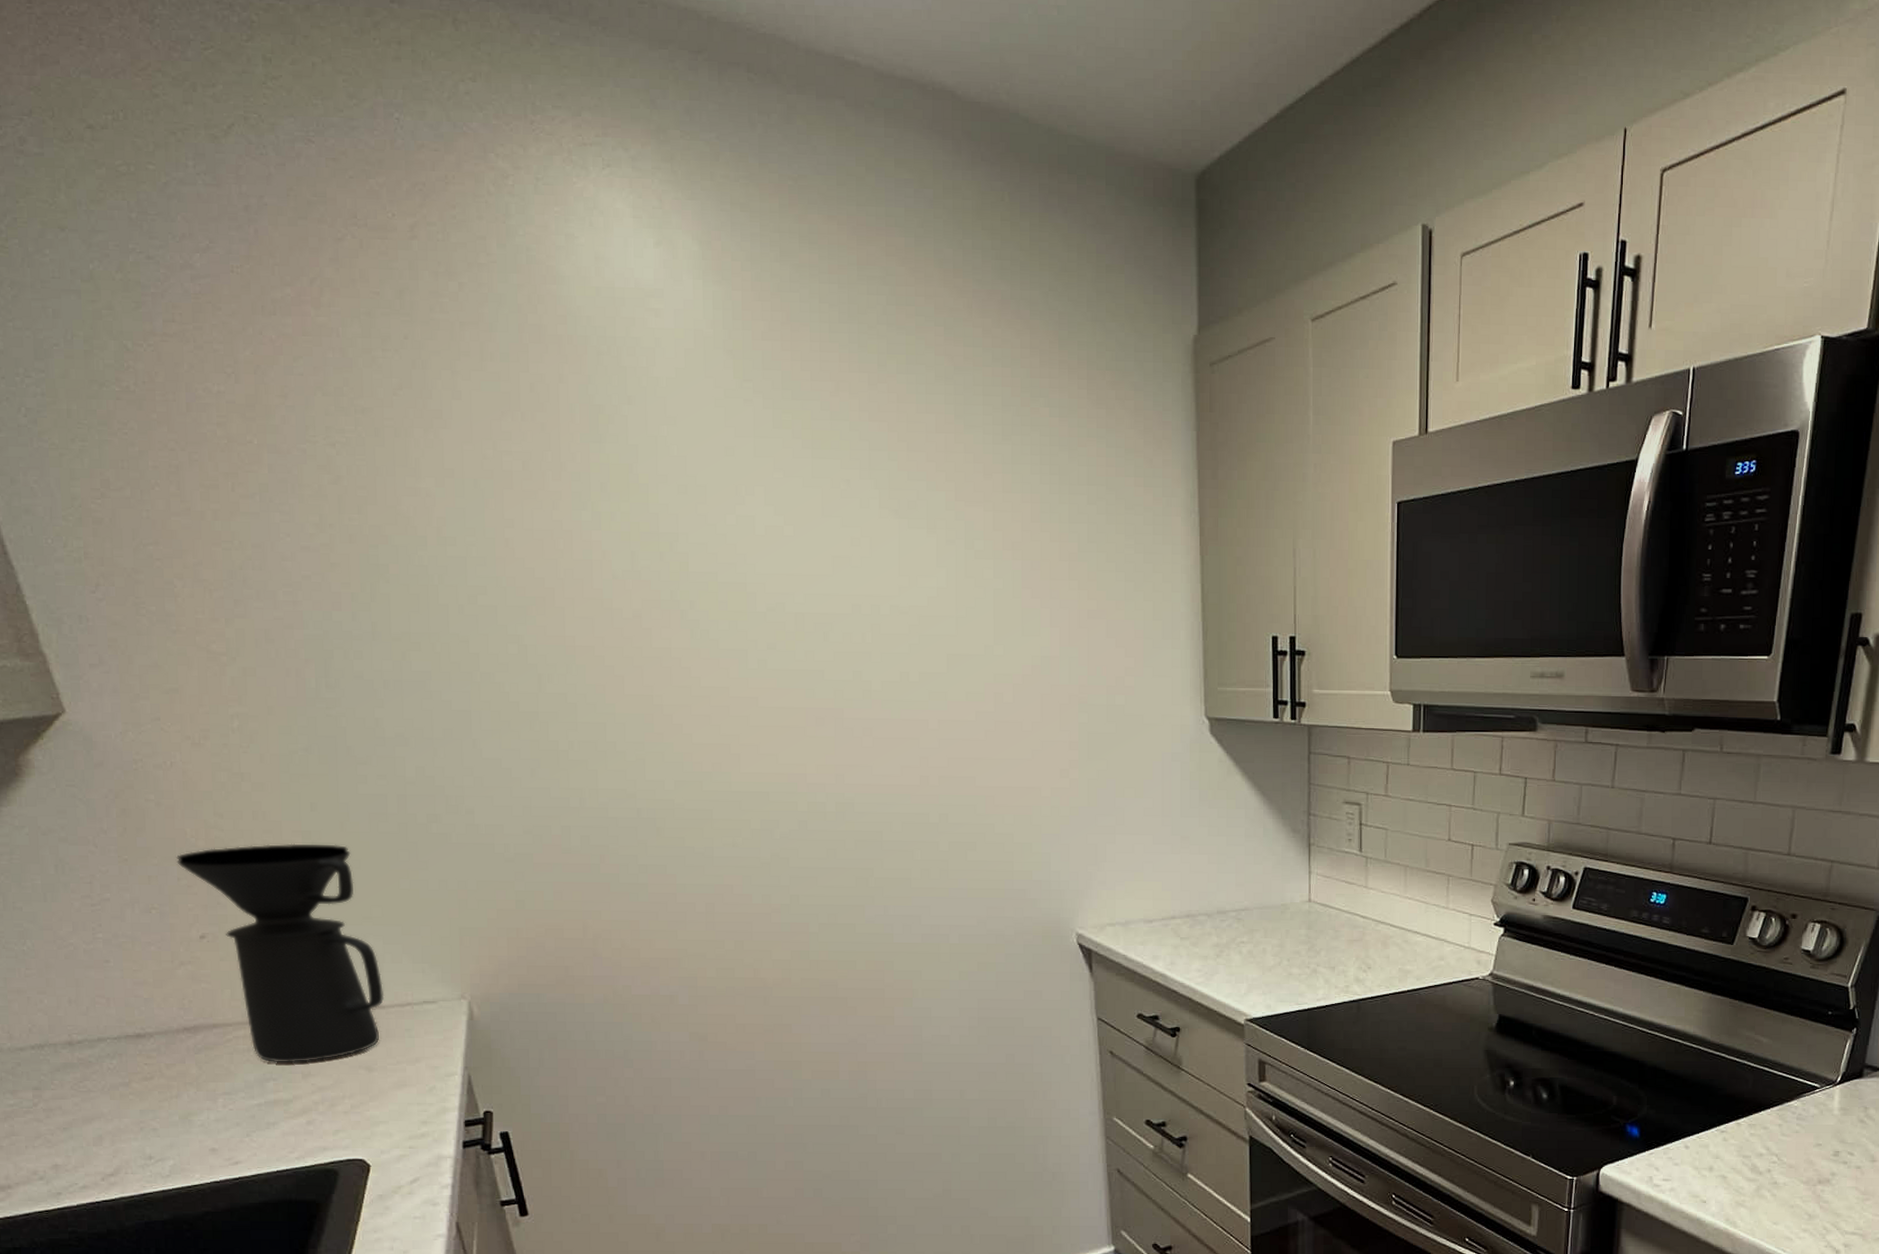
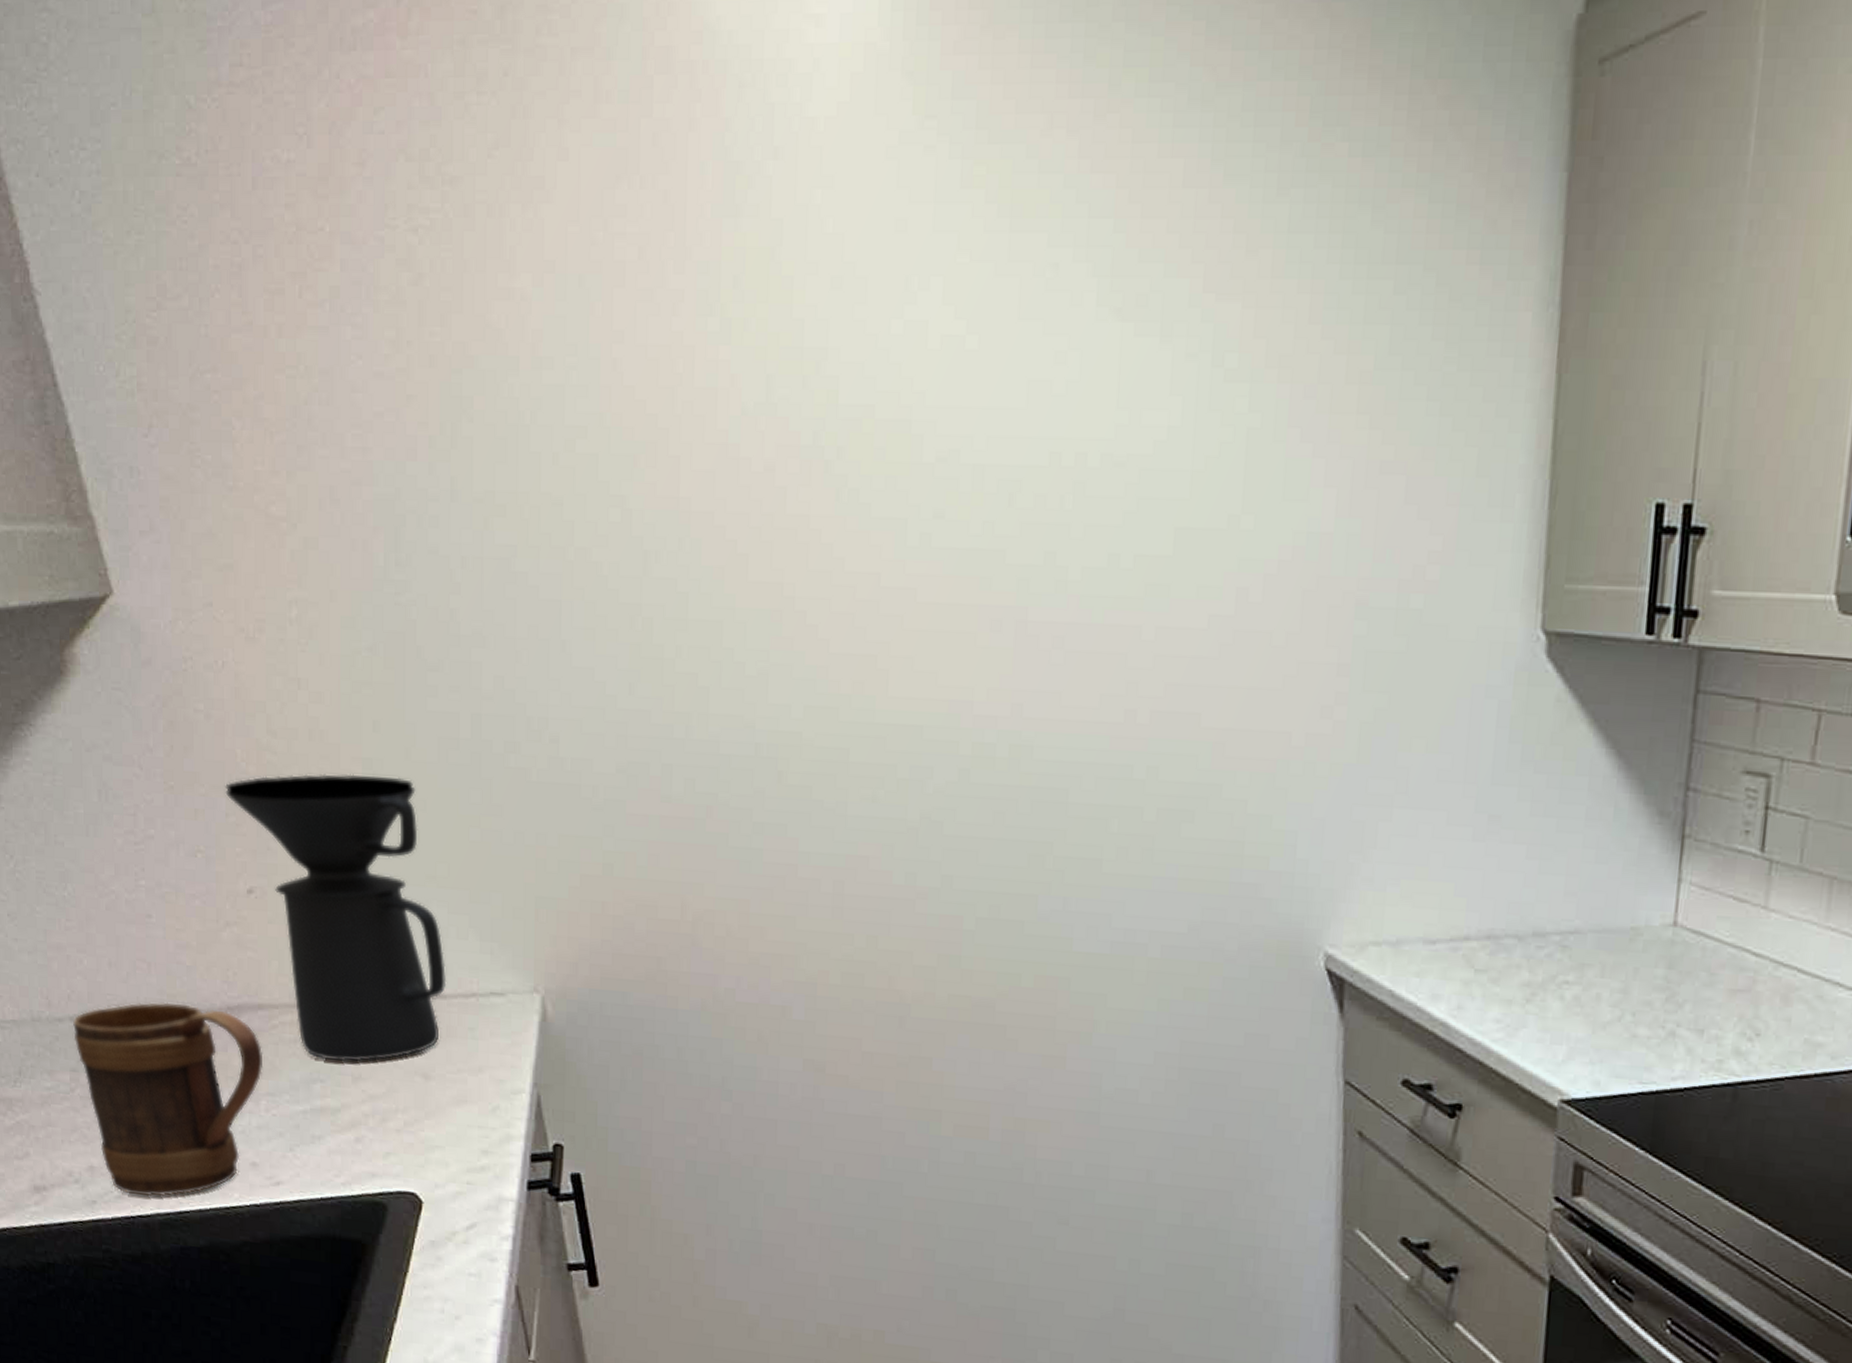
mug: none [35,1028,220,1185] -> present [73,1002,264,1197]

